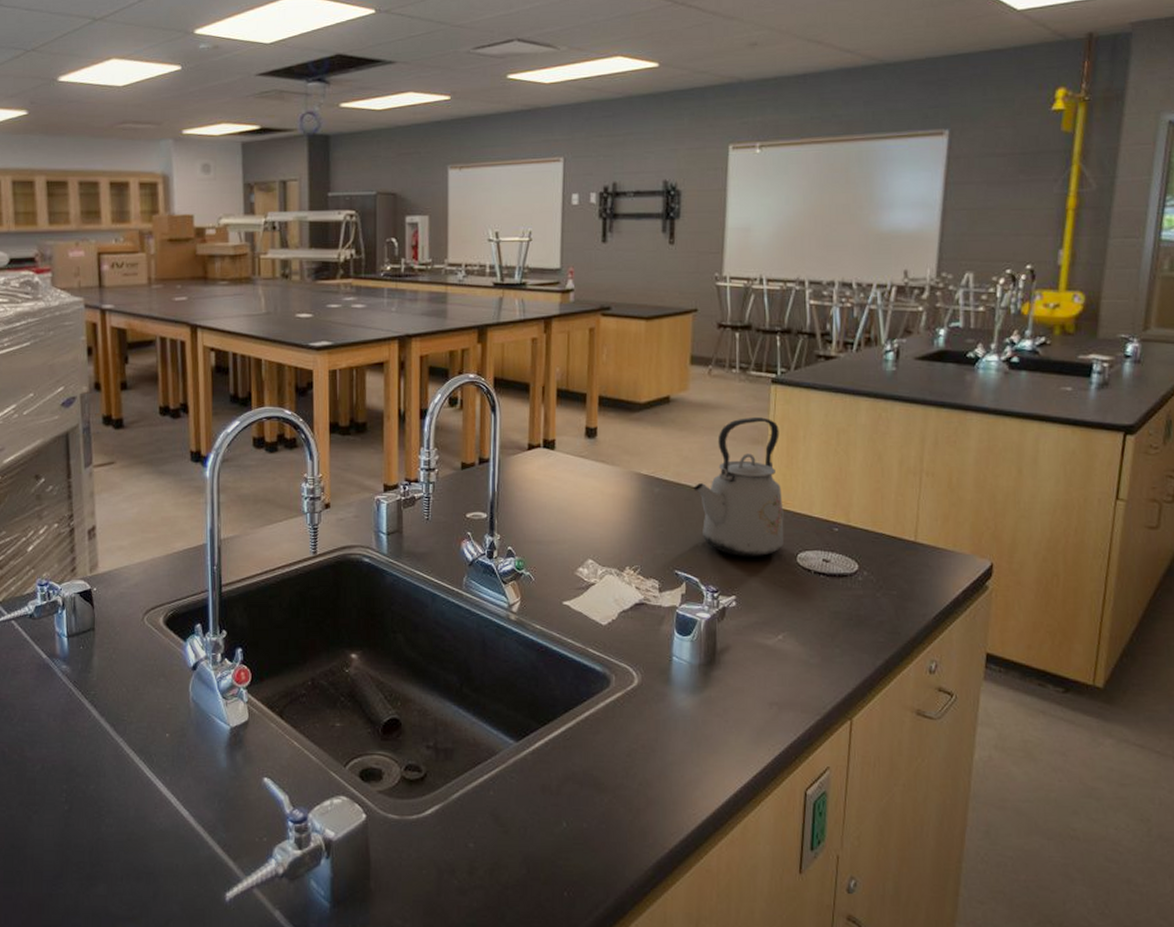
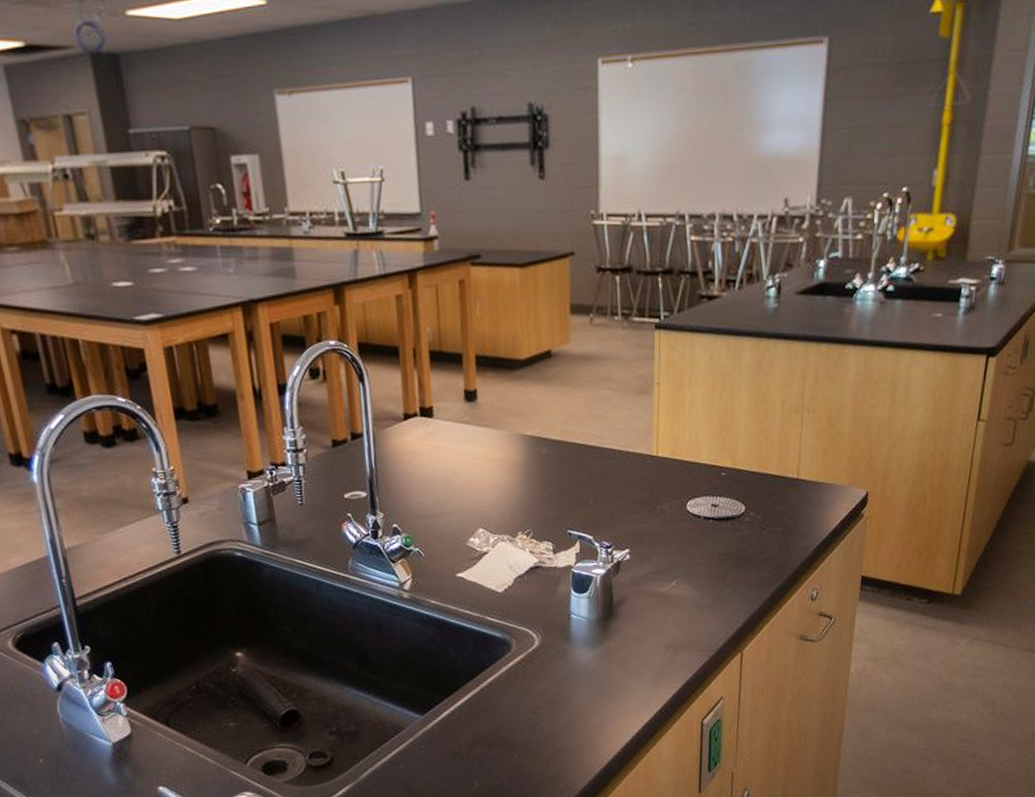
kettle: present [693,417,784,557] -> none [581,366,674,510]

